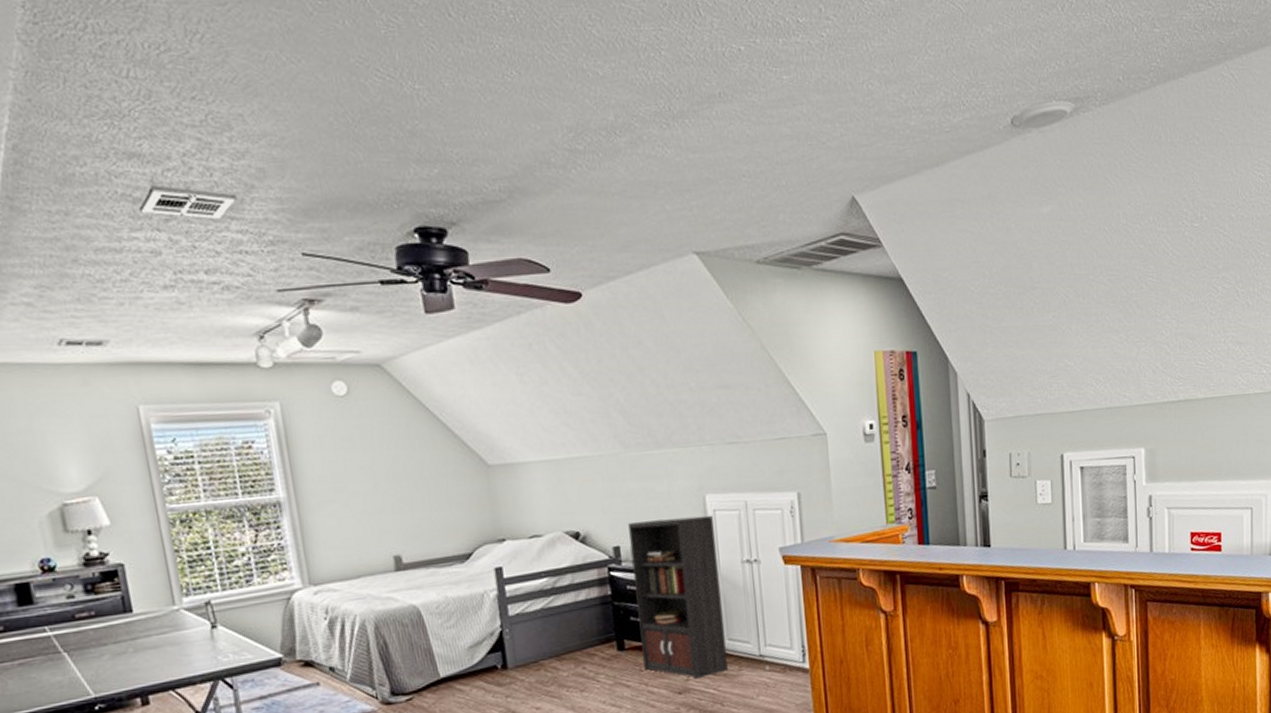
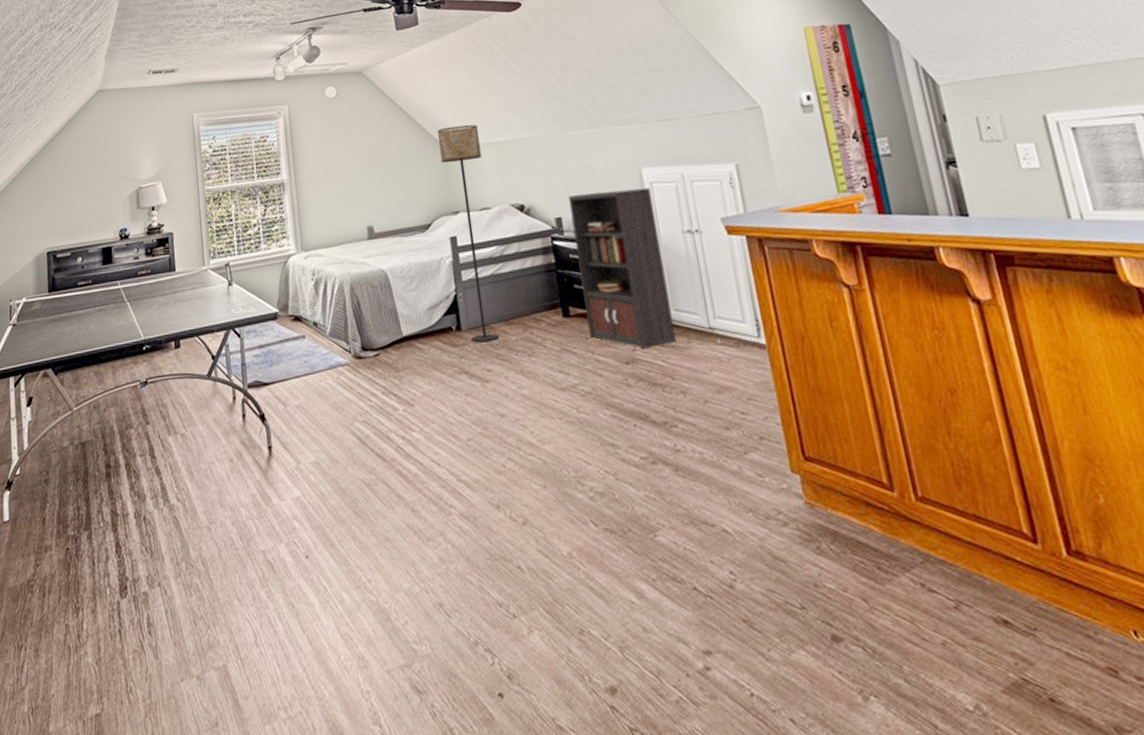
floor lamp: none [478,438,550,680] -> present [437,124,500,342]

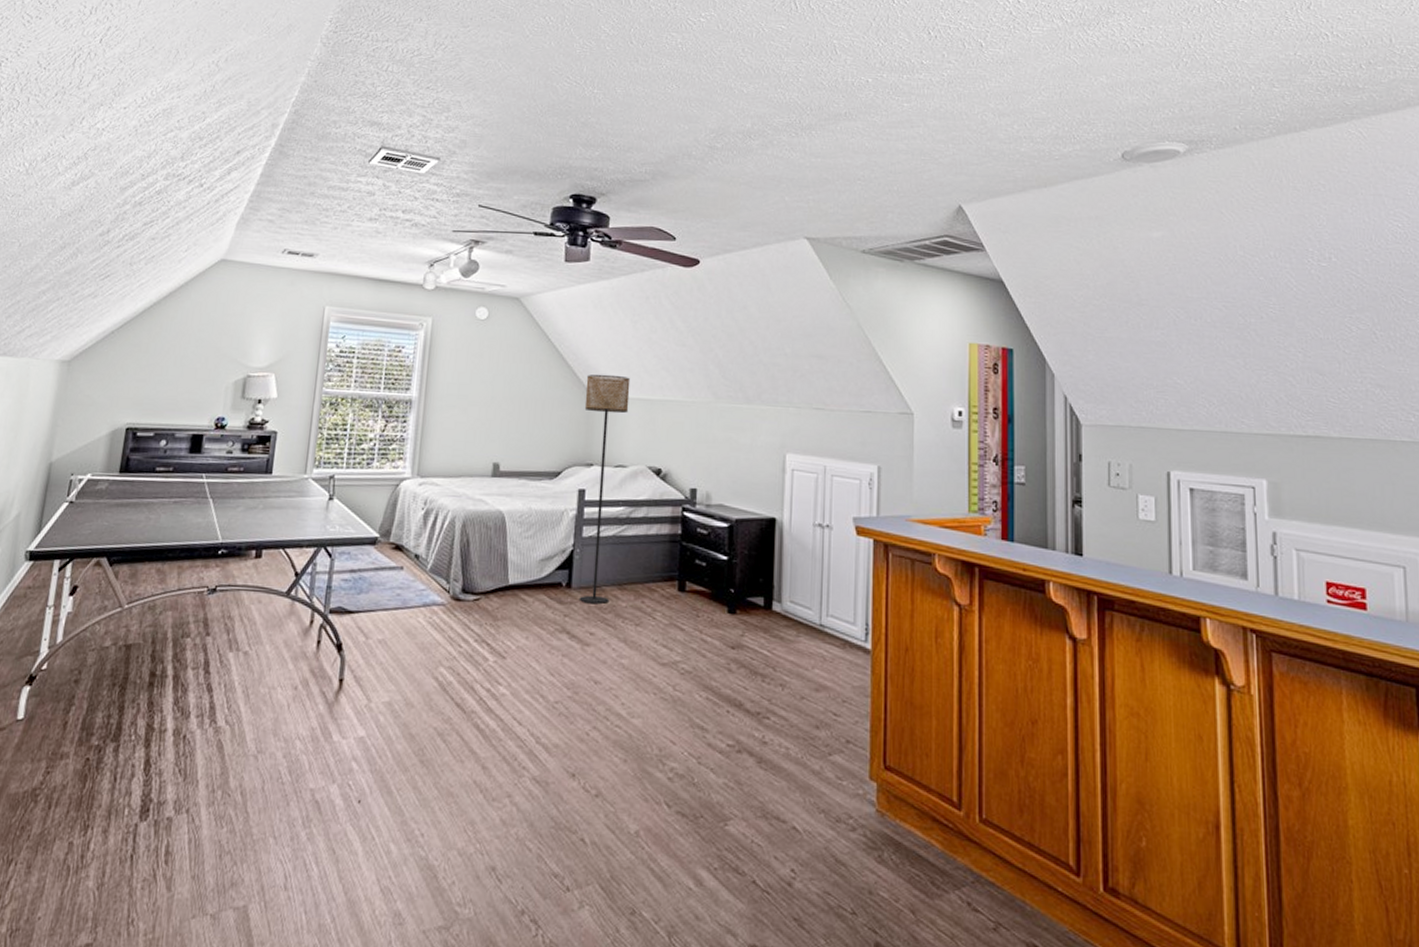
bookcase: present [569,187,721,350] -> none [701,469,829,642]

